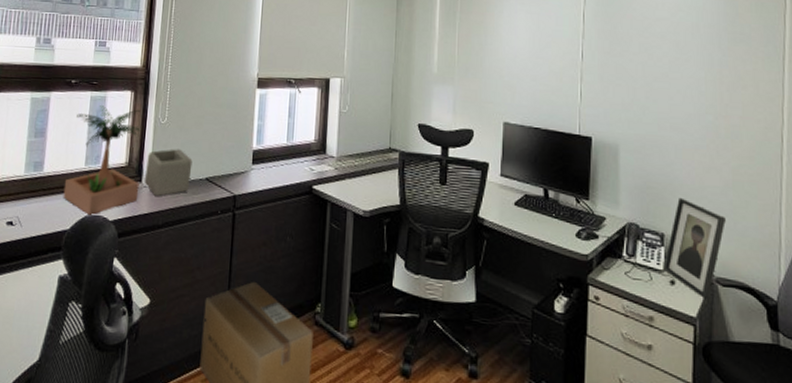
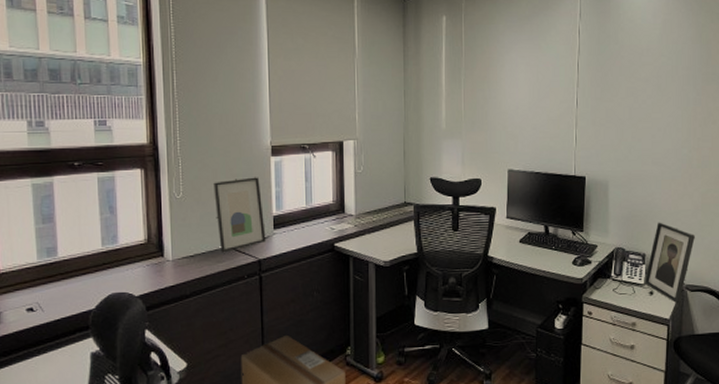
potted plant: present [63,105,141,215] -> none [82,186,162,293]
desk organizer: present [145,149,193,197] -> none [166,222,214,269]
picture frame: none [196,108,244,185] -> present [213,177,266,253]

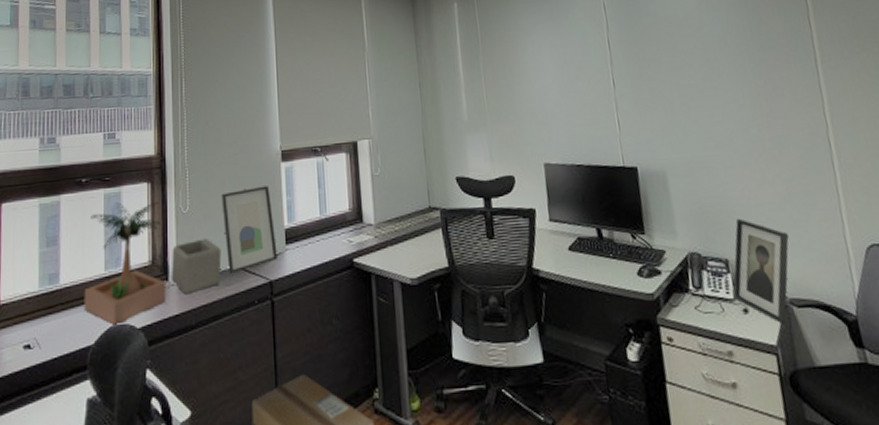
potted plant: none [82,186,162,293] -> present [83,201,166,325]
desk organizer: none [166,222,214,269] -> present [172,238,222,295]

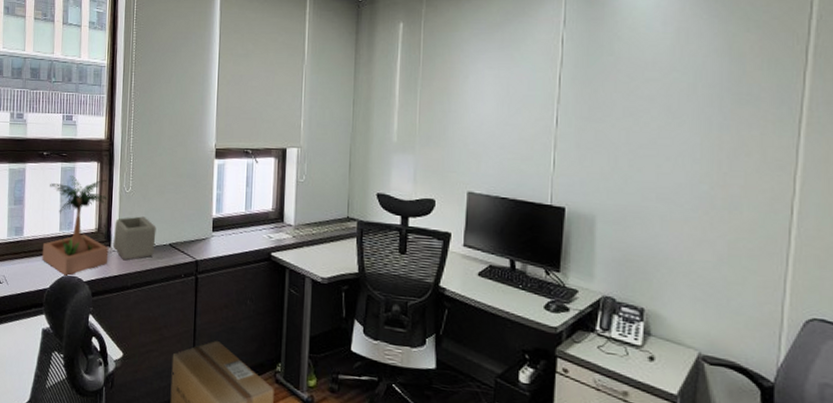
picture frame: present [221,186,278,274] -> none [159,178,205,250]
picture frame: present [733,218,789,325] -> none [641,271,717,378]

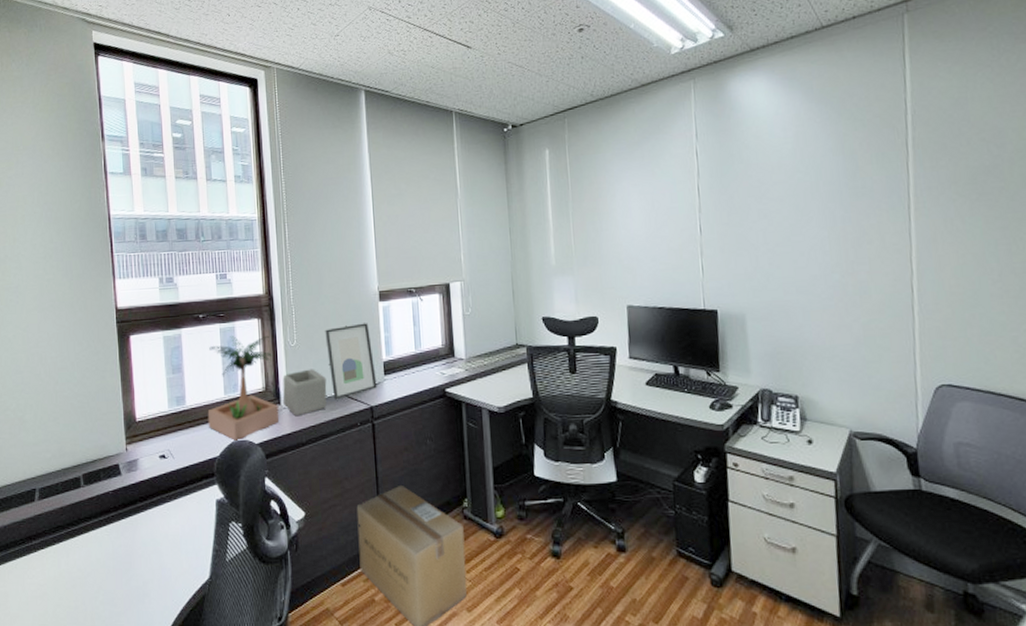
picture frame: none [159,178,205,250] -> present [325,323,377,400]

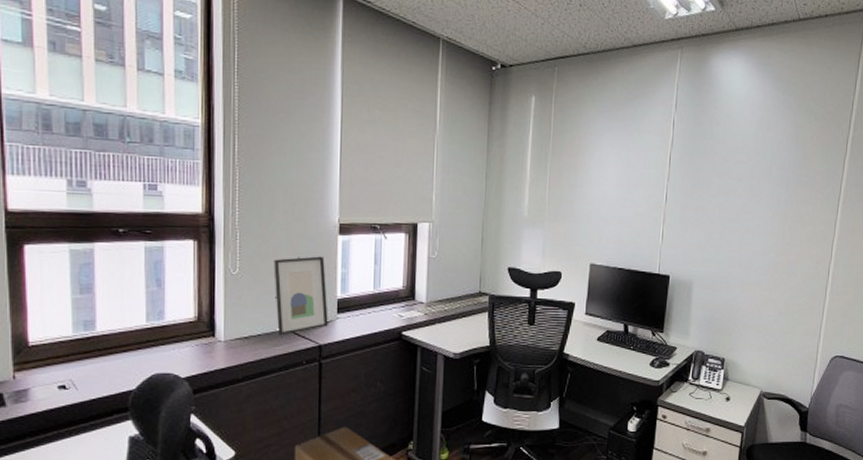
potted plant: present [207,335,280,441] -> none [123,257,213,373]
desk organizer: present [282,369,327,417] -> none [219,301,271,351]

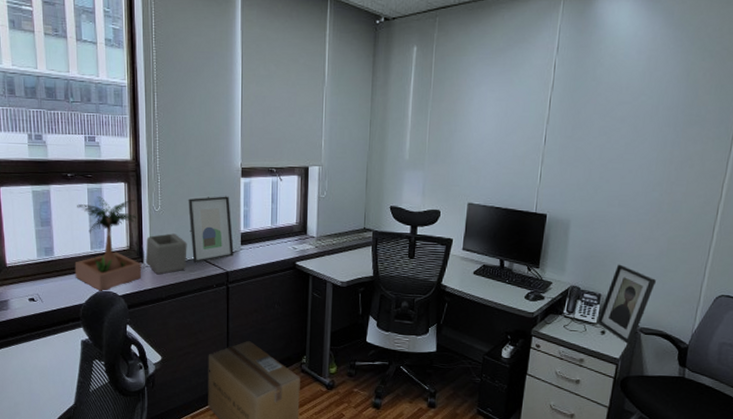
potted plant: none [123,257,213,373] -> present [74,196,142,291]
desk organizer: none [219,301,271,351] -> present [146,233,187,275]
picture frame: none [721,326,776,411] -> present [596,264,656,345]

